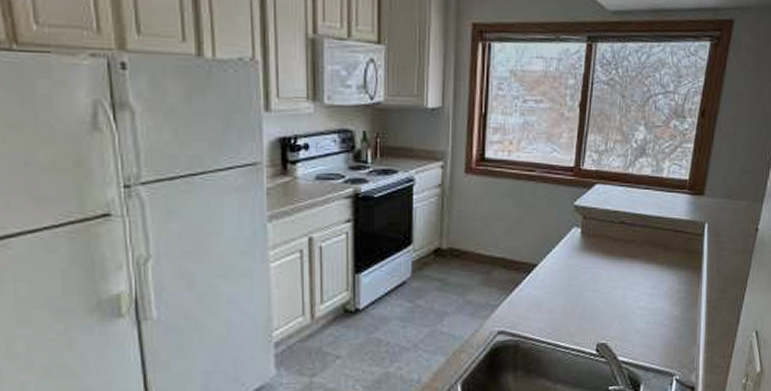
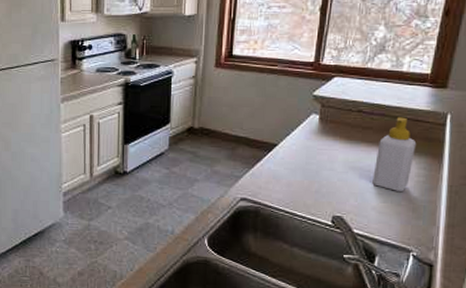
soap bottle: none [636,228,677,312] -> present [372,117,417,193]

